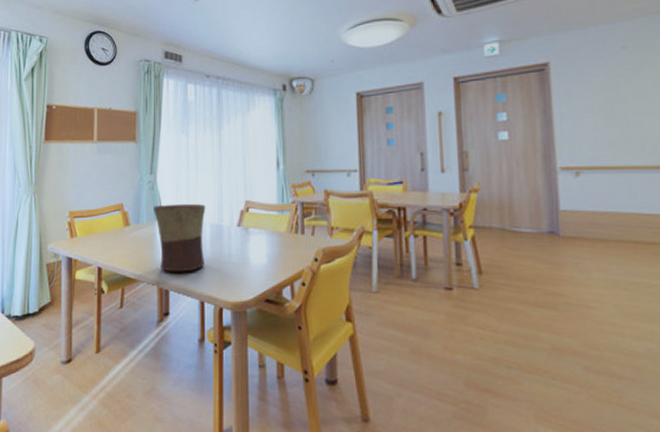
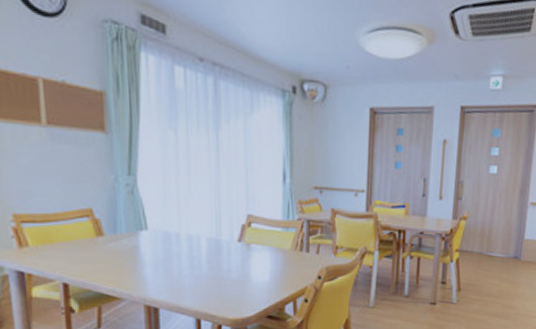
flower pot: present [154,203,206,272] -> none [135,213,201,289]

